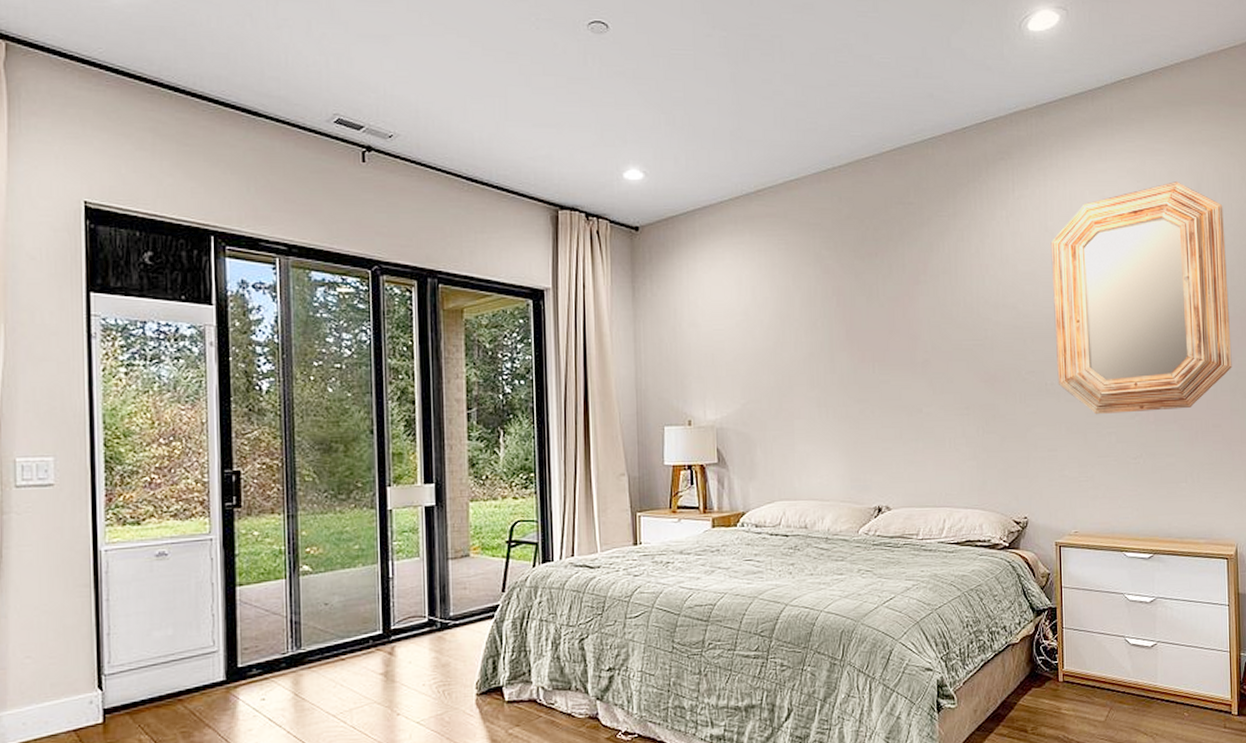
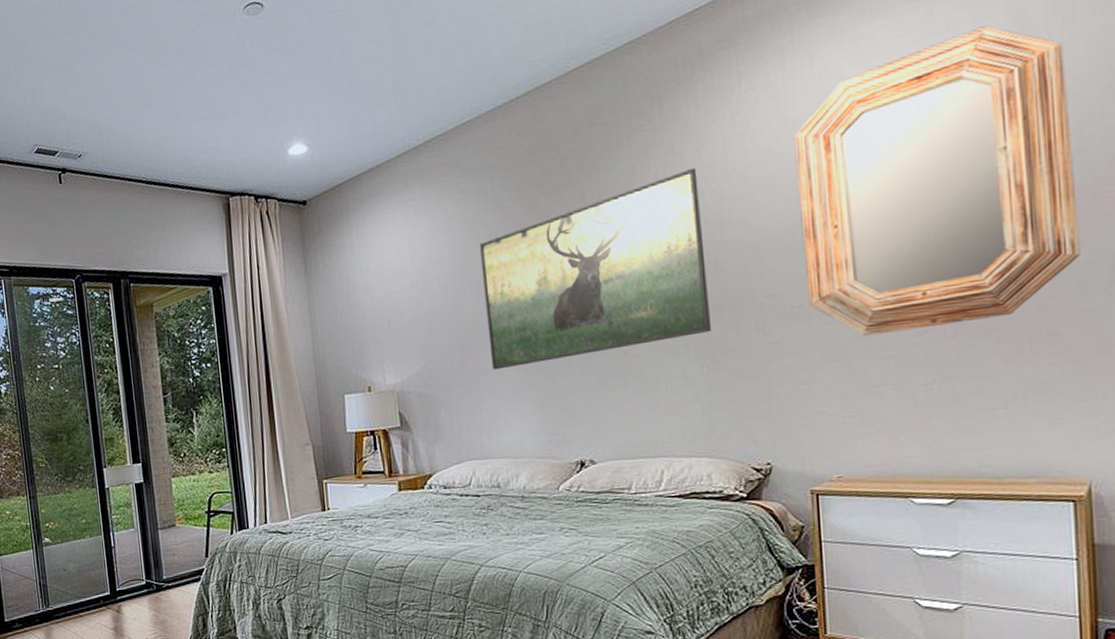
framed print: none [800,254,987,415] -> present [479,167,712,370]

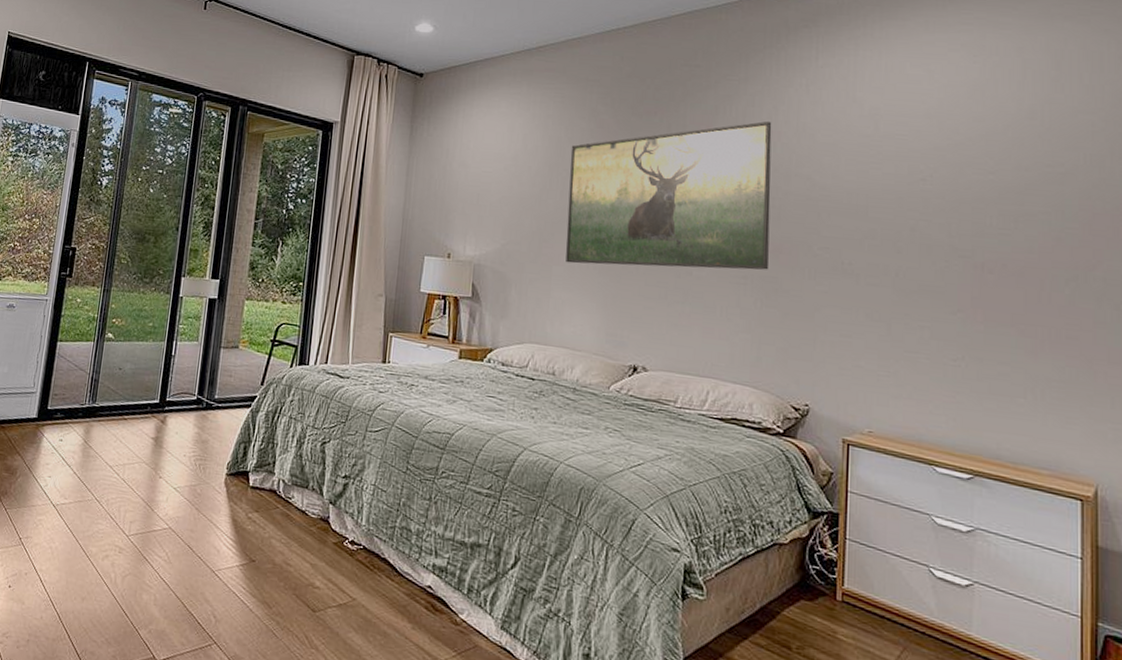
home mirror: present [793,25,1081,337] -> none [857,58,1098,313]

